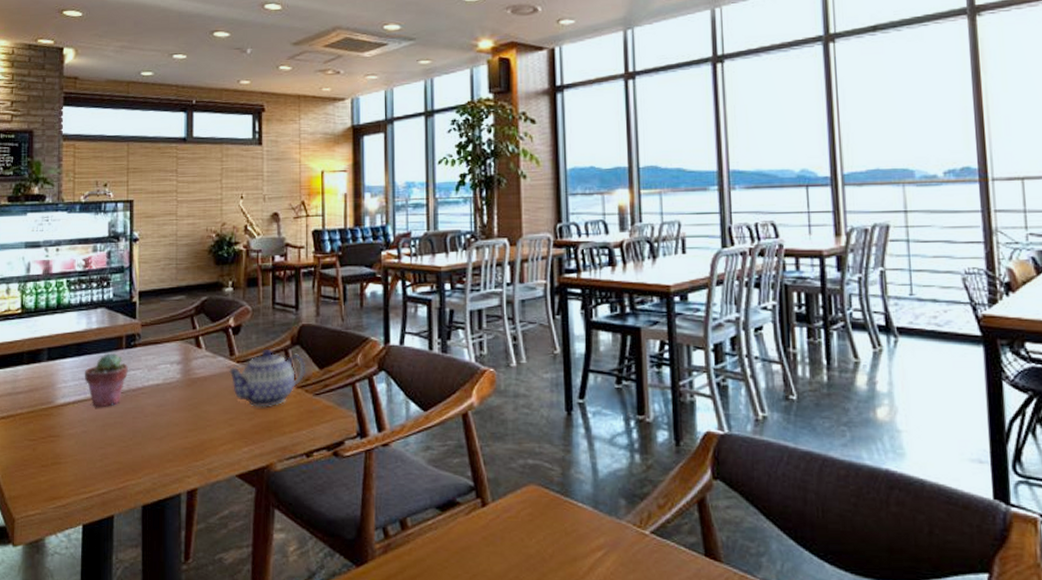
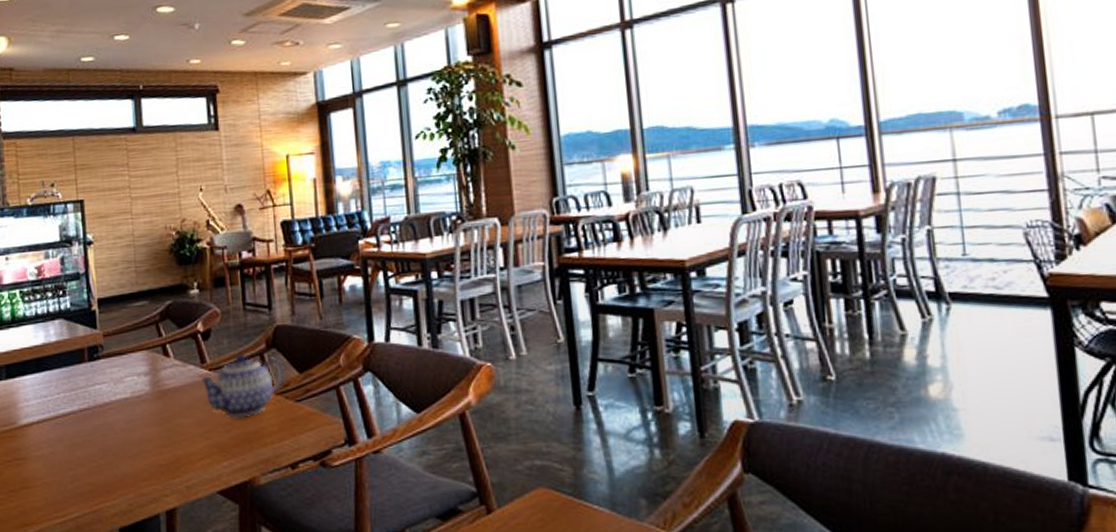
potted succulent: present [84,353,128,408] -> none [46,367,93,427]

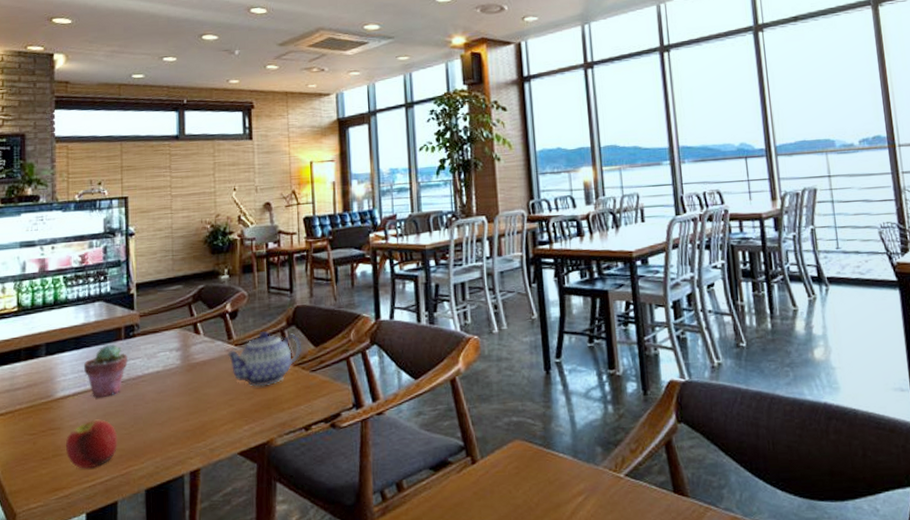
fruit: none [32,450,88,504] -> present [65,419,118,469]
potted succulent: none [46,367,93,427] -> present [83,345,128,398]

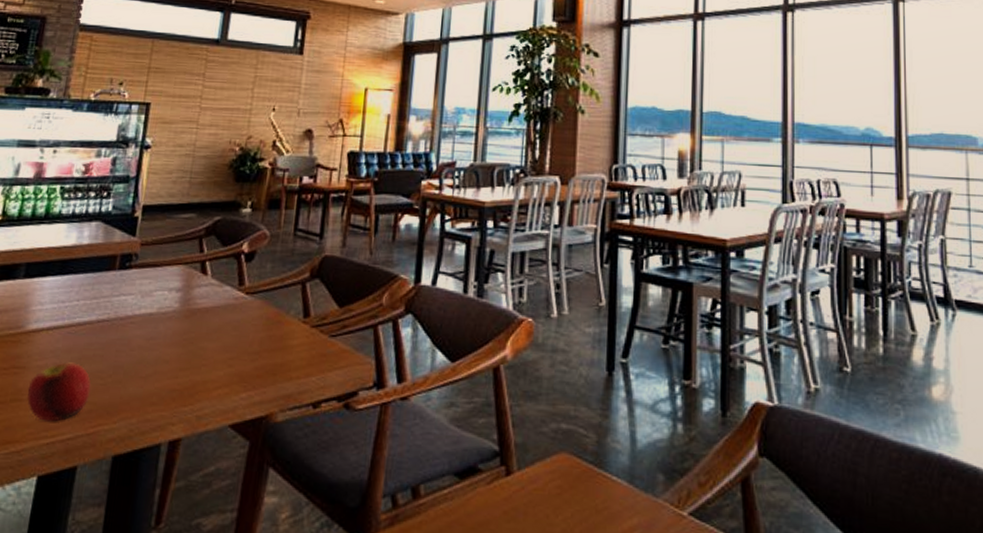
potted succulent: present [83,345,128,398] -> none [65,274,119,338]
teapot: present [226,331,302,386] -> none [234,281,325,347]

